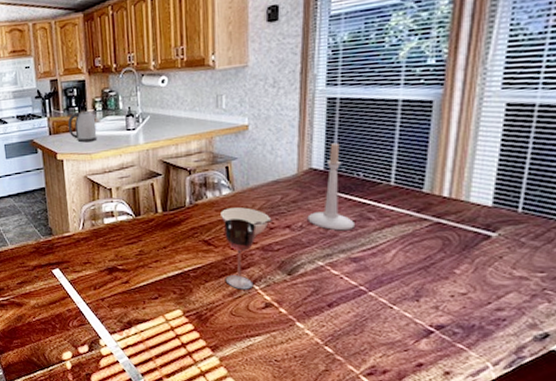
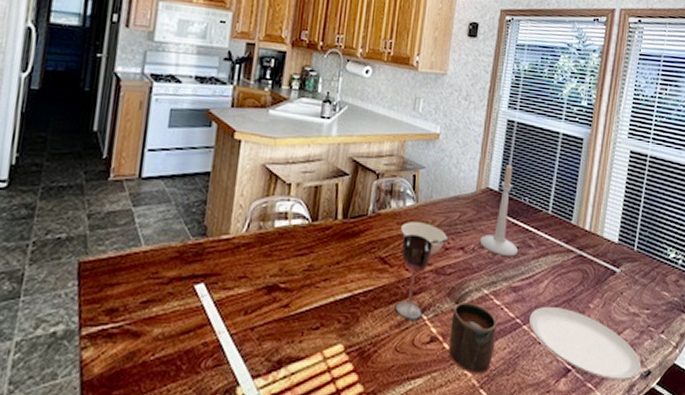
kettle: present [67,110,98,143] -> none [255,85,290,124]
mug: none [285,274,337,334] -> present [449,303,497,375]
plate: none [376,274,534,343] -> present [529,307,641,381]

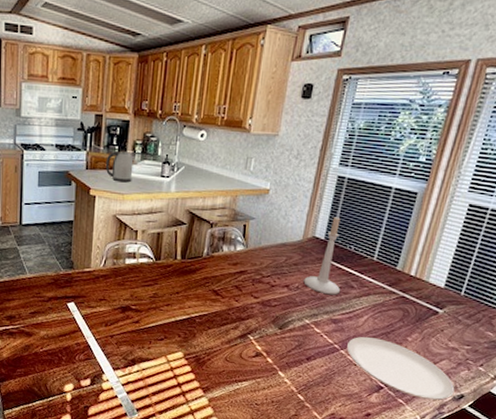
kettle: none [255,85,290,124] -> present [105,150,134,183]
wineglass: present [394,234,432,320] -> none [225,273,260,339]
bowl: present [401,222,448,259] -> none [232,263,275,293]
mug: present [449,303,497,375] -> none [271,329,316,384]

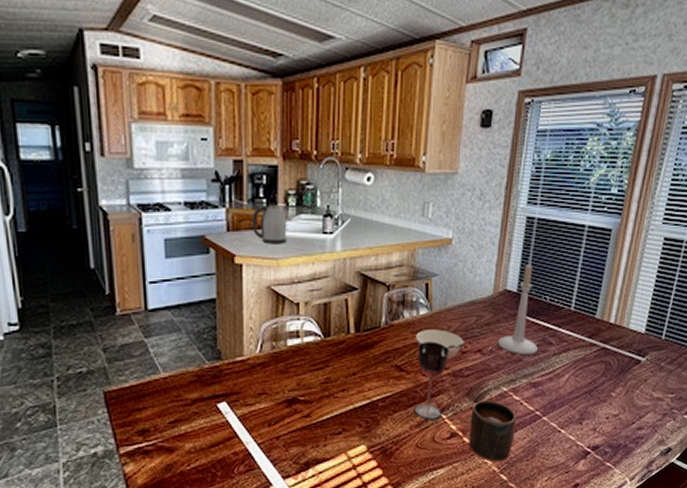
wineglass: none [225,273,260,339] -> present [414,341,449,420]
bowl: none [232,263,275,293] -> present [416,329,465,363]
mug: none [271,329,316,384] -> present [469,400,516,462]
plate: present [347,337,455,401] -> none [549,398,662,459]

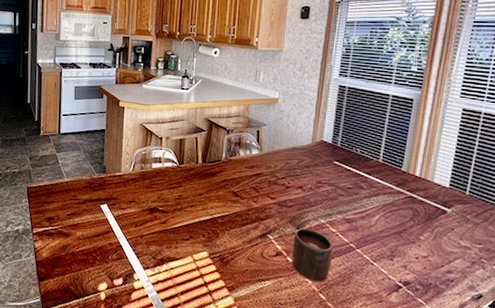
kettle: present [251,204,287,244] -> none [132,67,157,95]
wineglass: present [414,341,449,420] -> none [246,175,275,239]
bowl: present [416,329,465,363] -> none [249,166,289,194]
candlestick: present [497,264,539,356] -> none [316,122,352,196]

